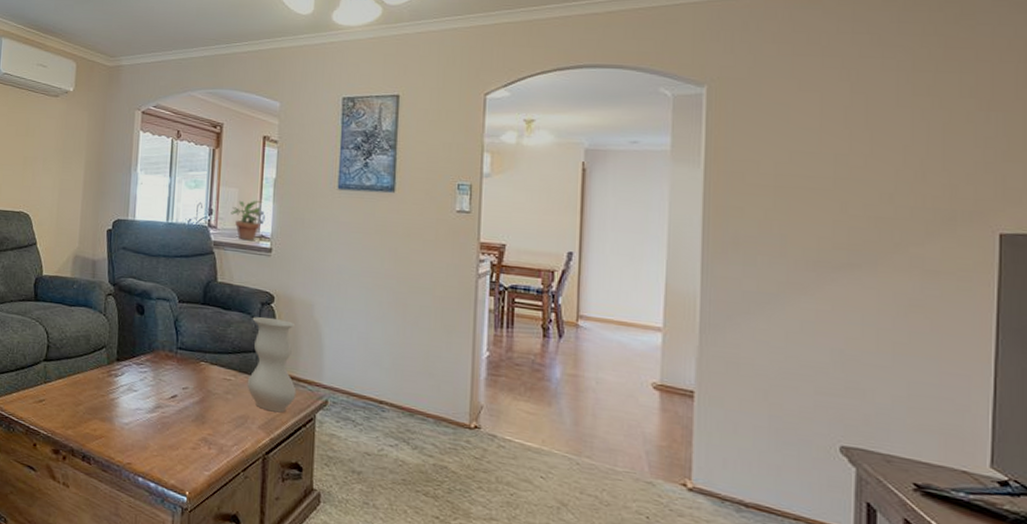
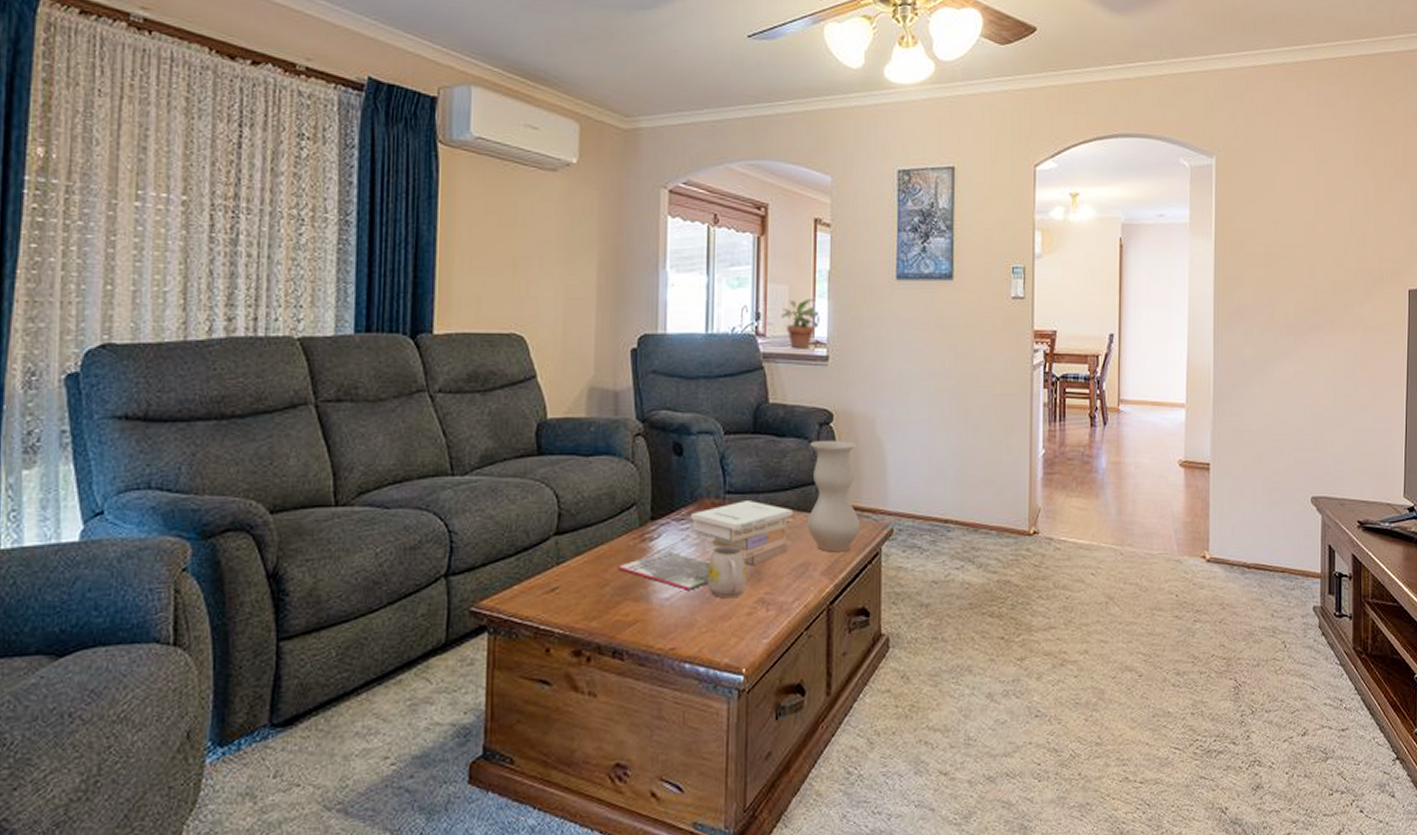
magazine: none [89,386,163,420] -> present [617,551,710,590]
books: none [148,357,235,411] -> present [690,501,793,566]
mug: none [159,389,195,434] -> present [706,545,749,599]

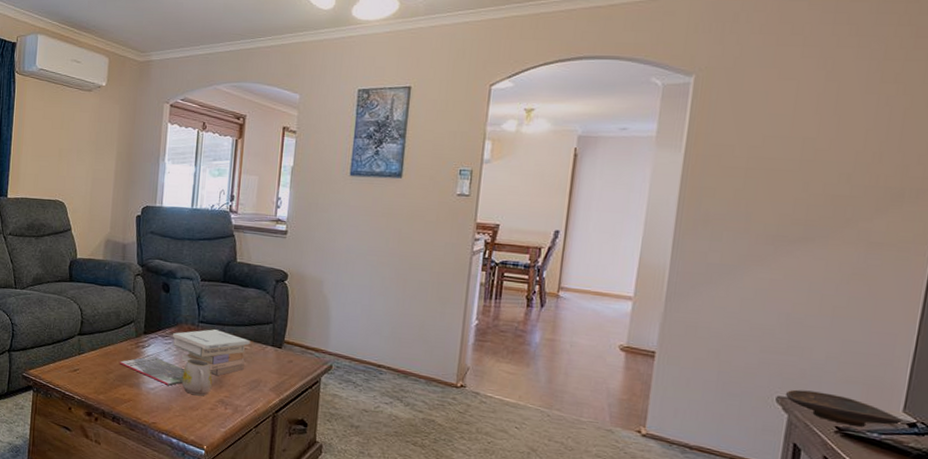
potted plant: present [781,298,817,349] -> none [250,186,281,225]
vase: present [806,439,861,553] -> none [260,293,305,377]
decorative bowl: none [1317,486,1404,518] -> present [785,389,902,427]

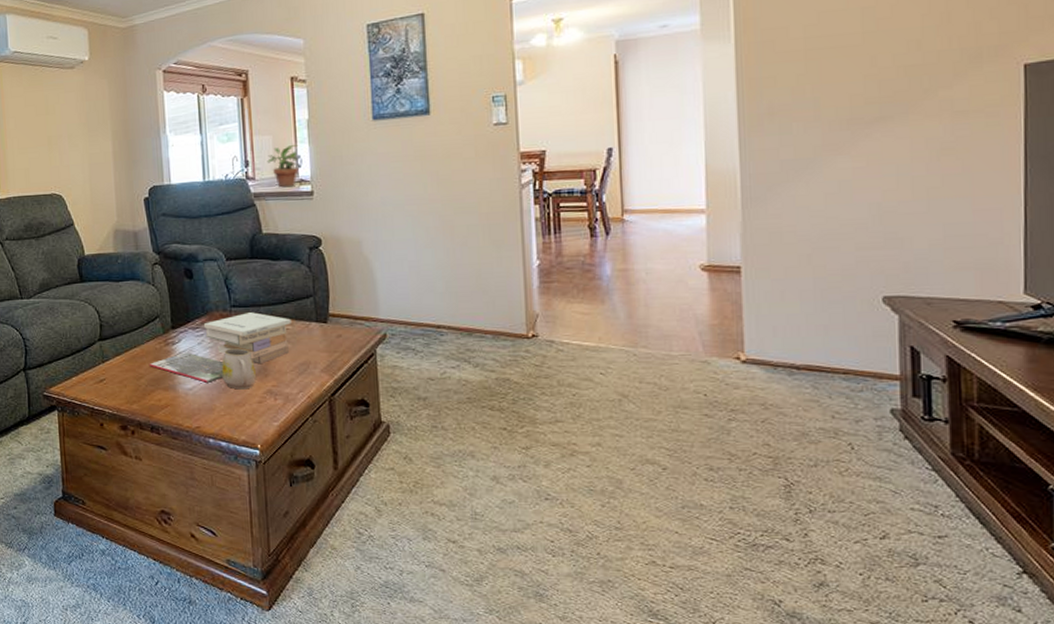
potted plant: none [250,186,281,225] -> present [267,144,300,188]
decorative bowl: present [785,389,902,427] -> none [891,284,1025,317]

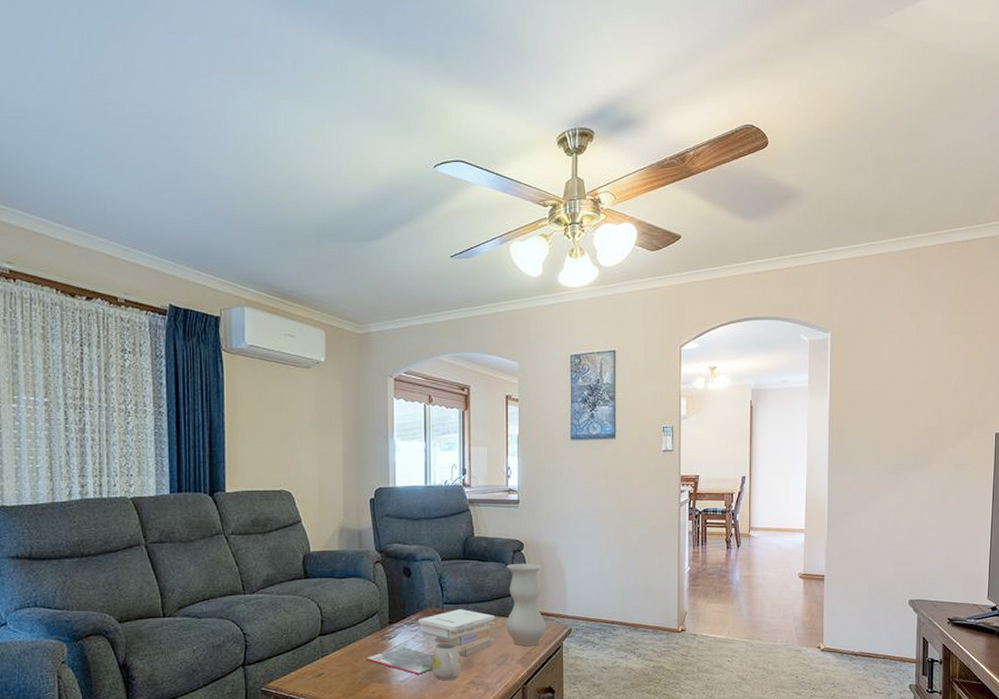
potted plant: present [267,144,300,188] -> none [482,456,509,495]
vase: none [302,260,355,354] -> present [505,563,546,647]

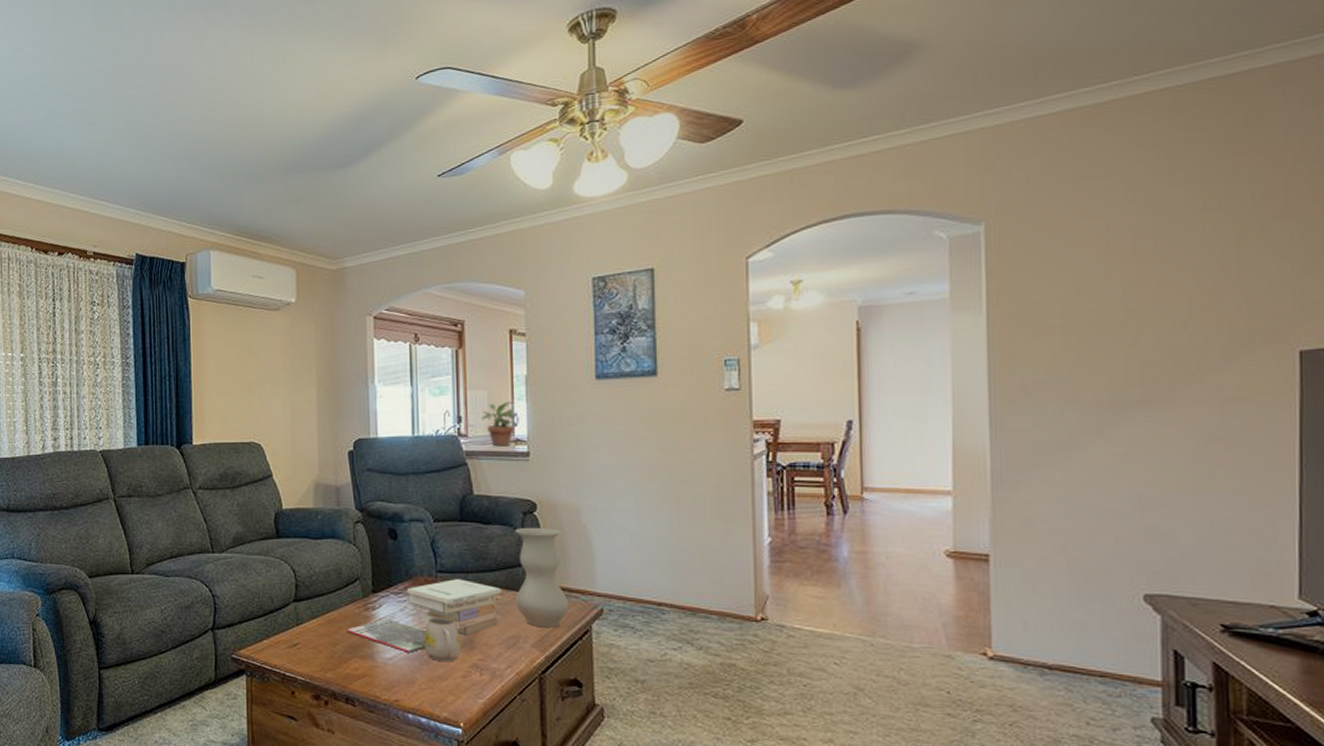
potted plant: none [482,456,509,495] -> present [481,401,516,447]

